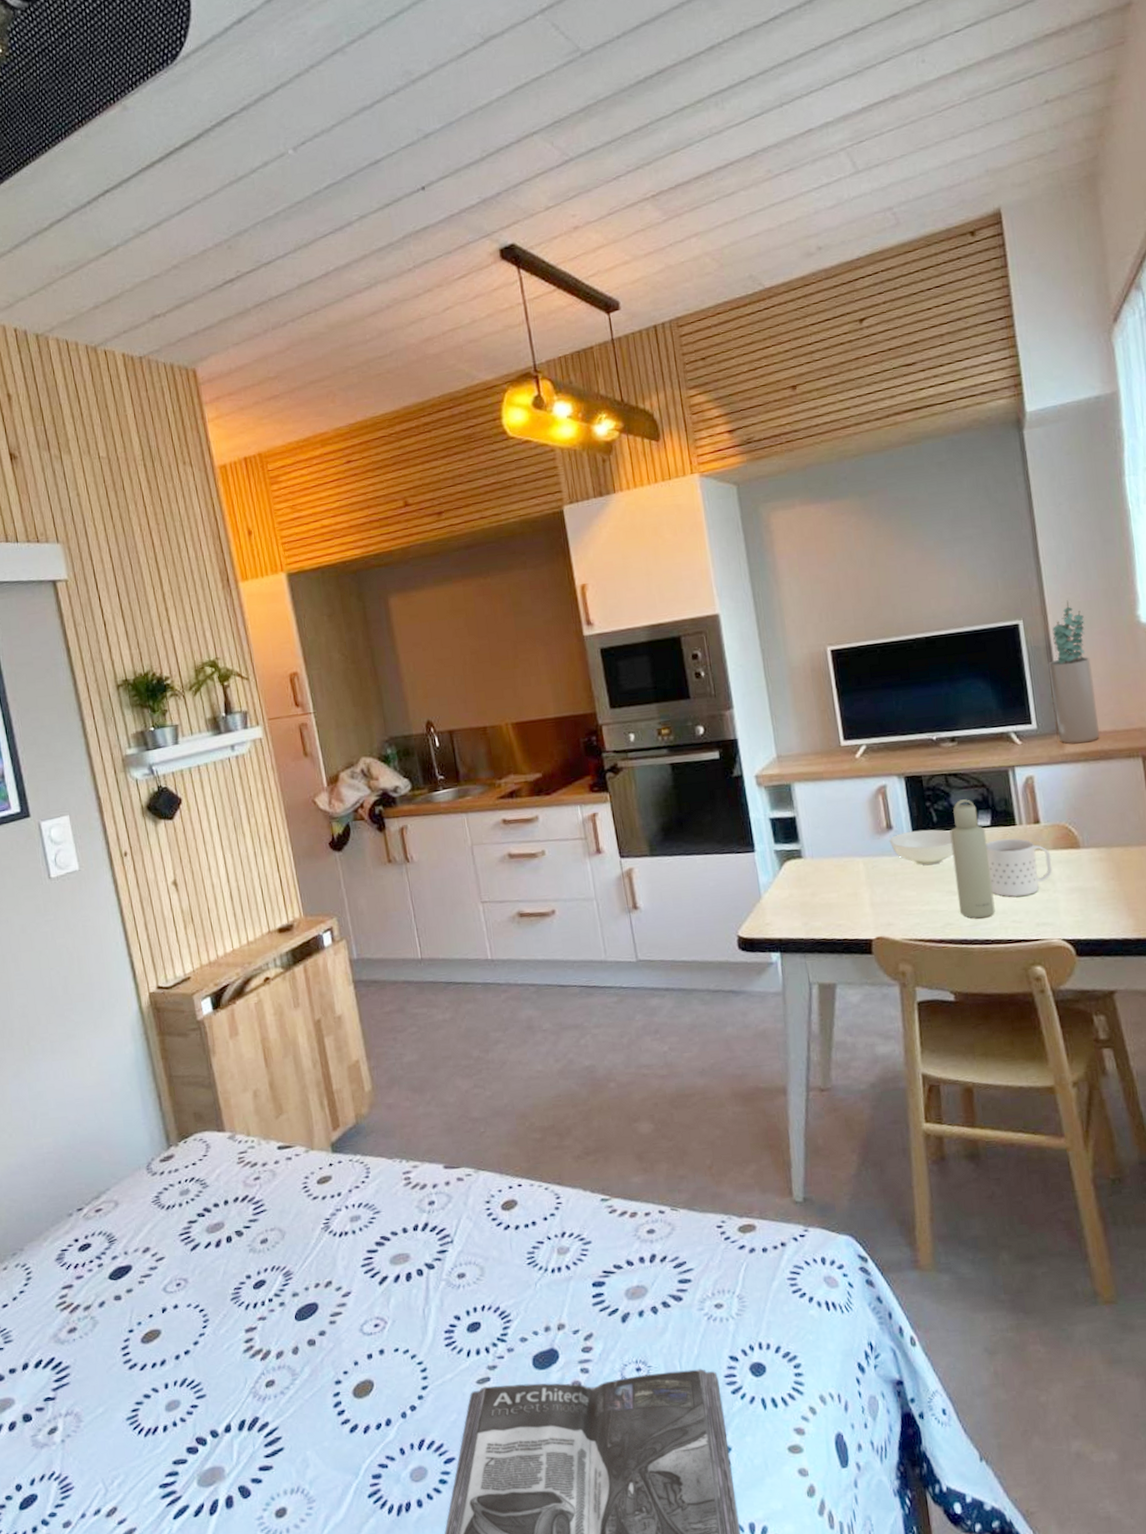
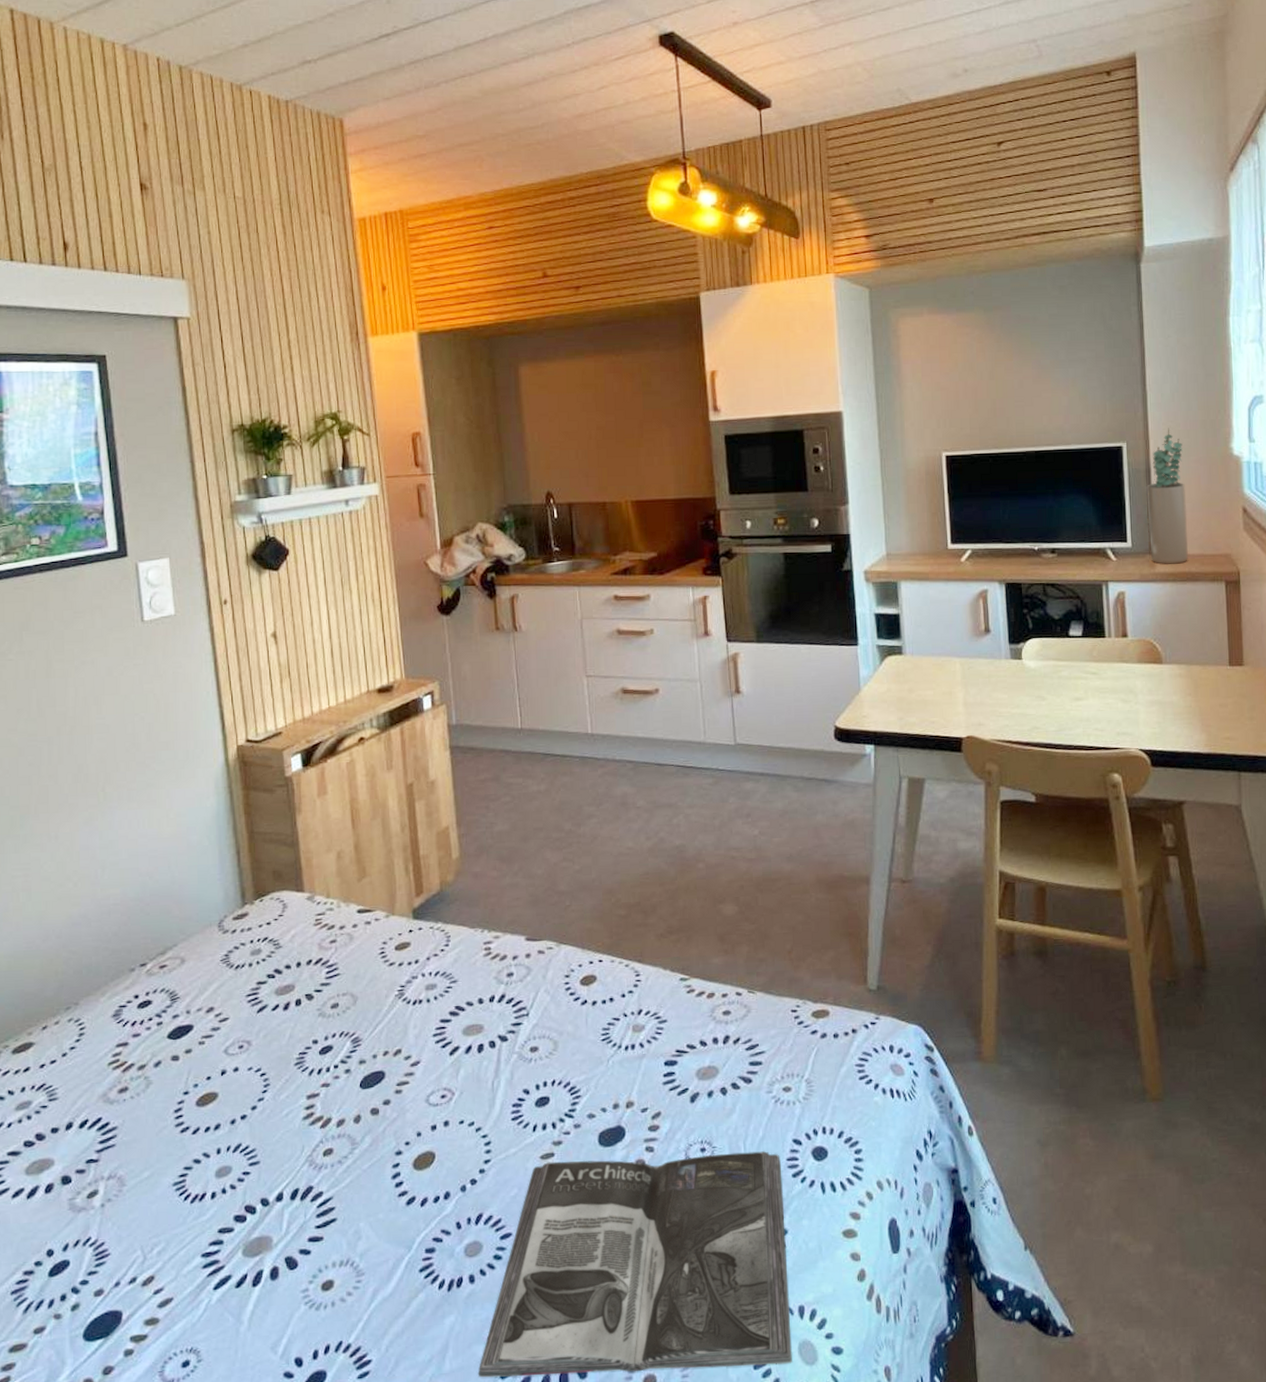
bowl: present [889,829,954,865] -> none [986,635,1045,670]
bottle: present [949,799,995,919] -> none [1043,609,1080,724]
mug: present [986,838,1053,897] -> none [1076,649,1136,706]

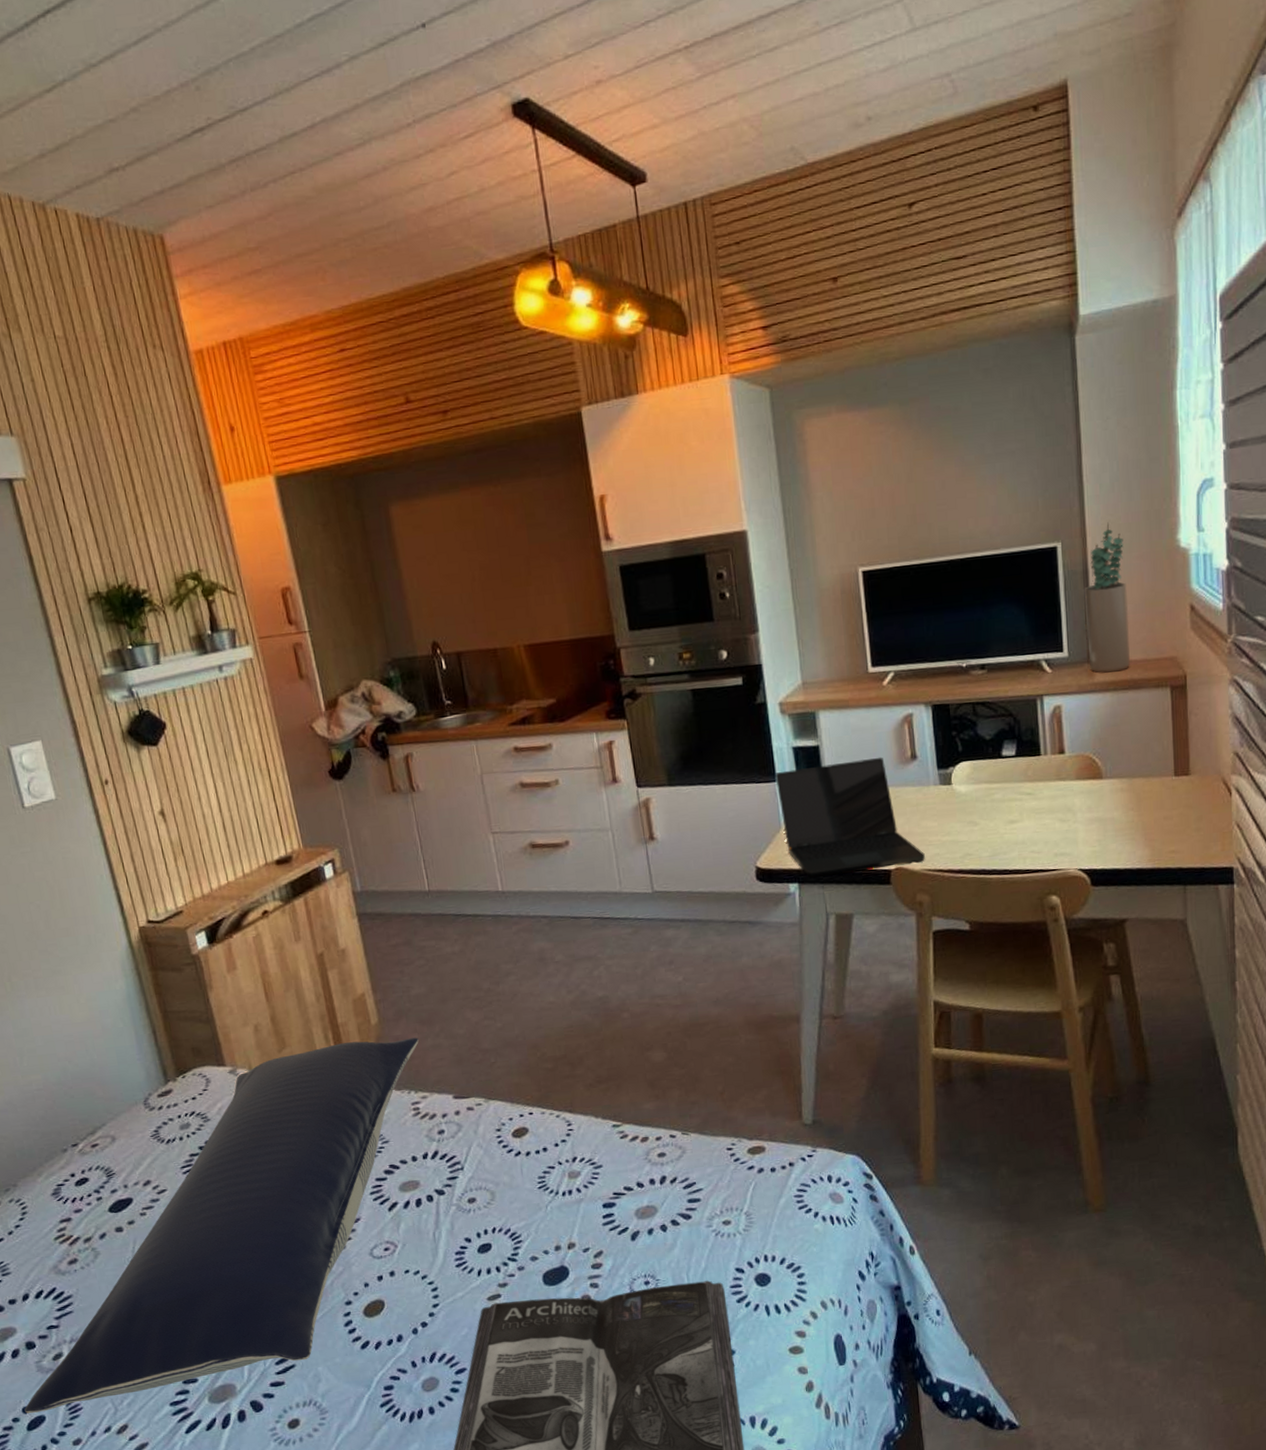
pillow: none [49,875,497,1257] -> present [25,1037,419,1413]
laptop: none [857,628,995,740] -> present [775,757,925,878]

